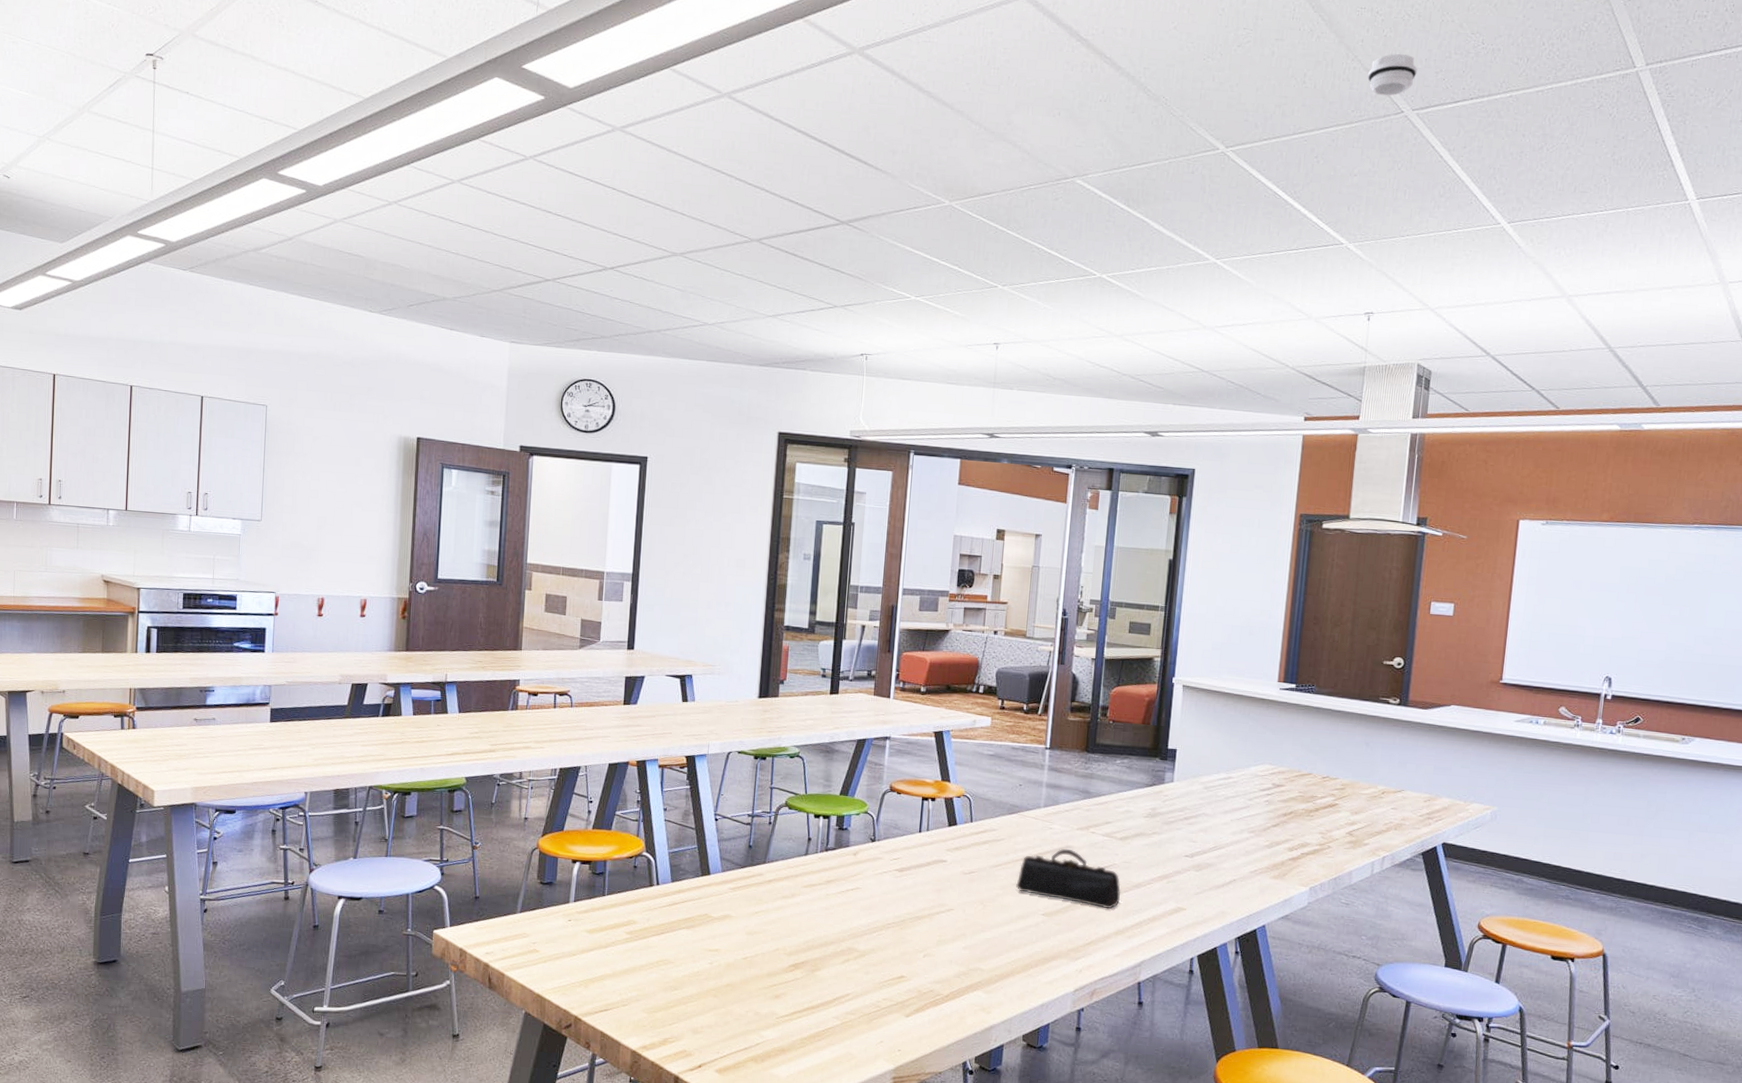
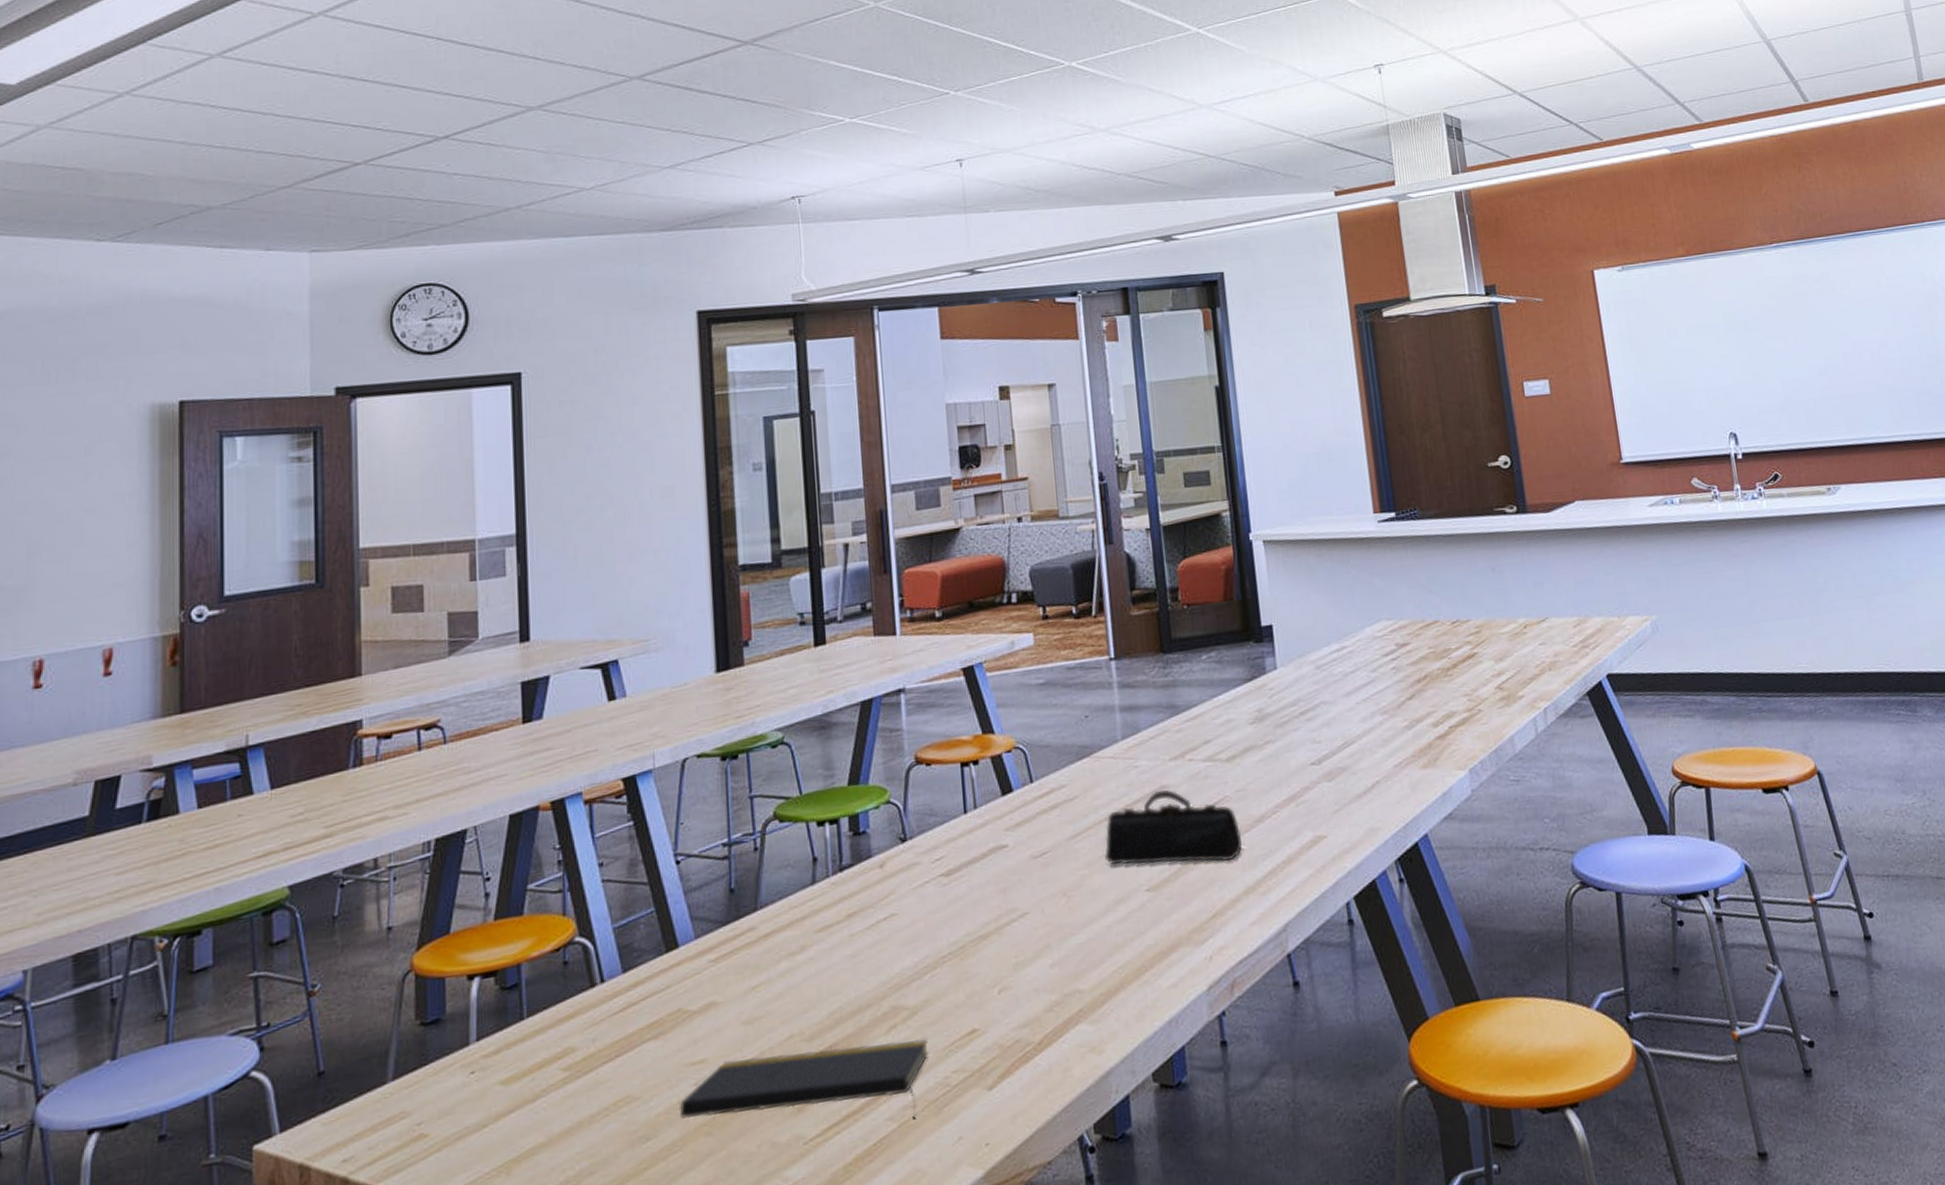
notepad: none [697,954,869,1022] -> present [678,1039,929,1120]

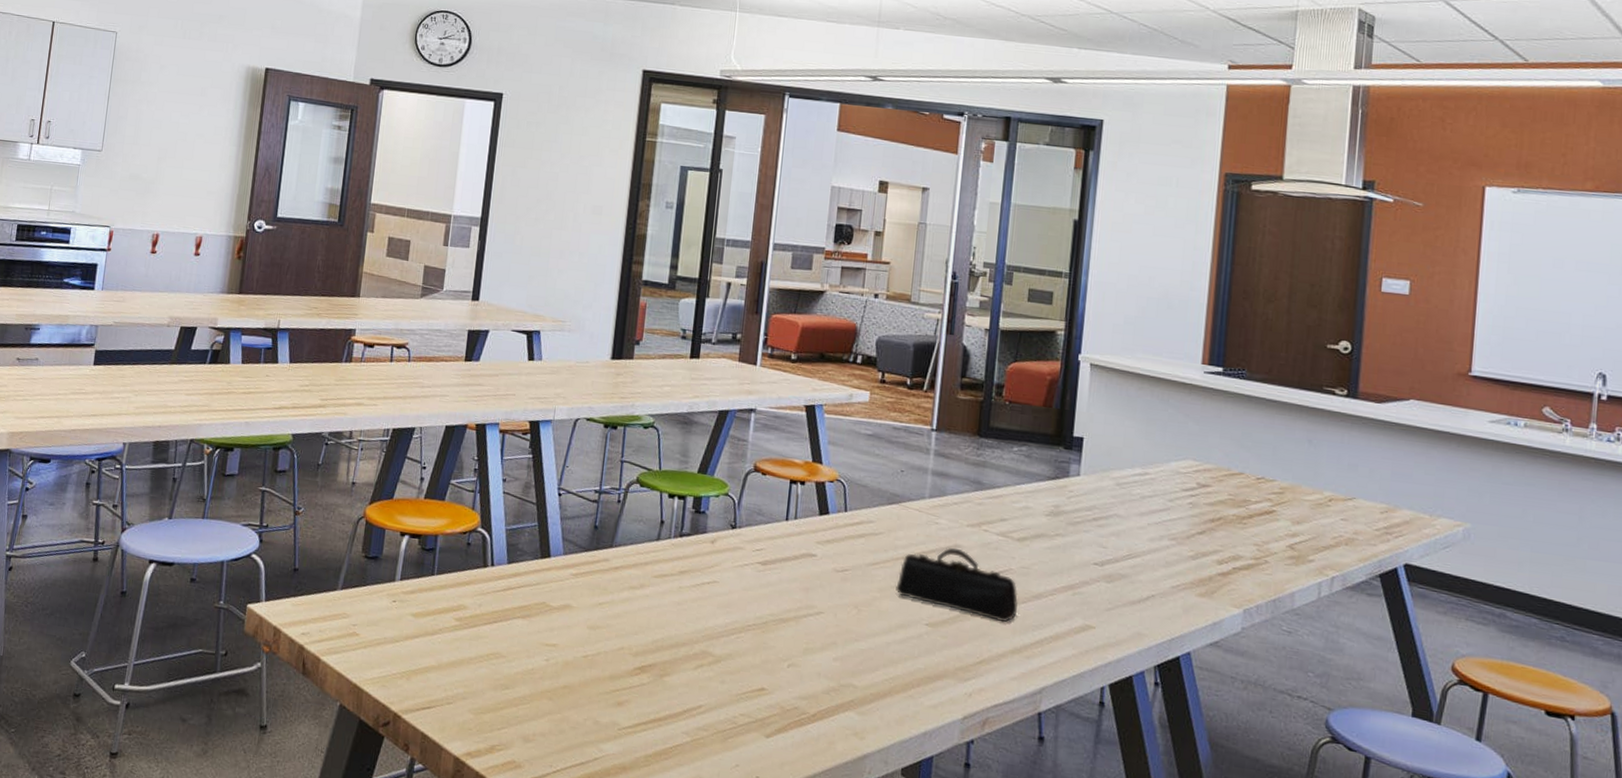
notepad: present [678,1039,929,1120] -> none [532,651,725,740]

